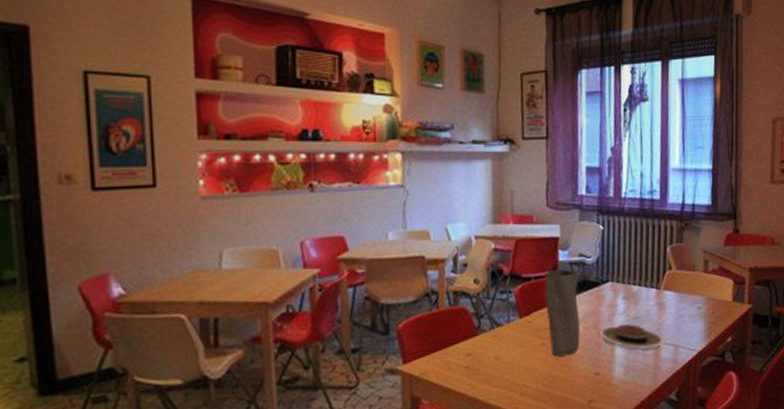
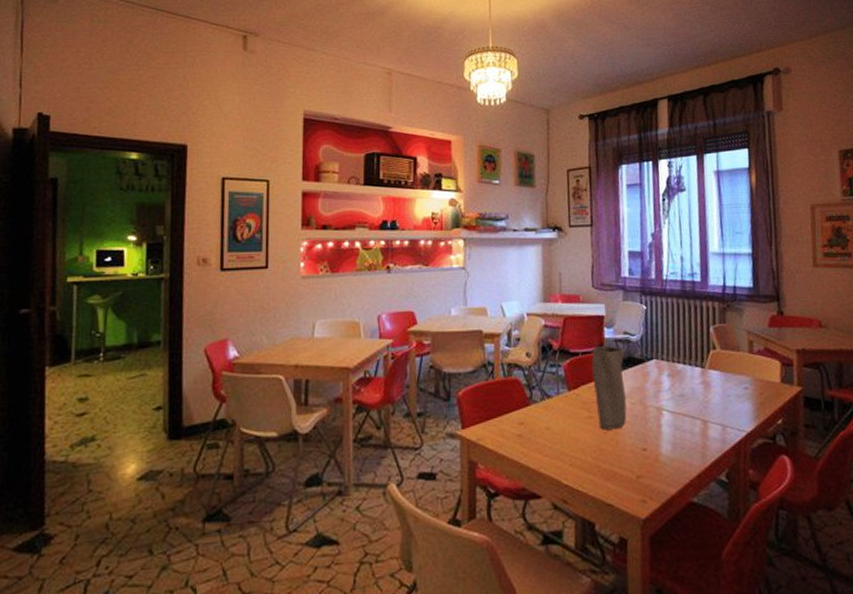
plate: present [599,323,665,349] -> none [645,400,713,427]

